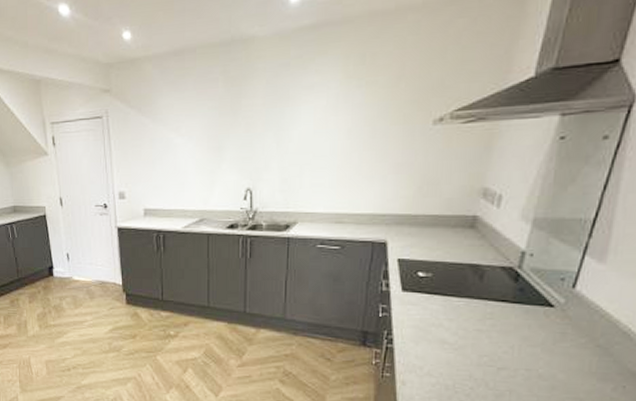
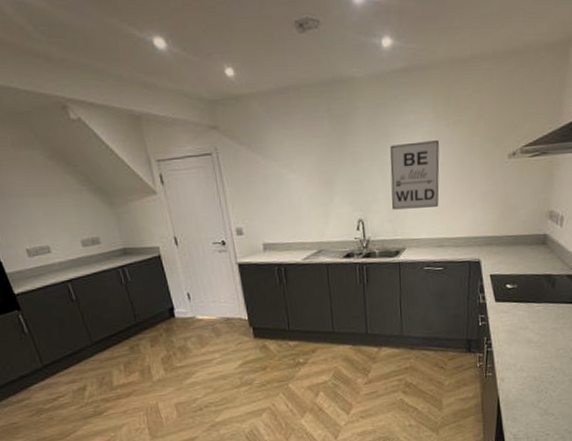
wall art: none [285,104,347,180] -> present [390,140,440,210]

